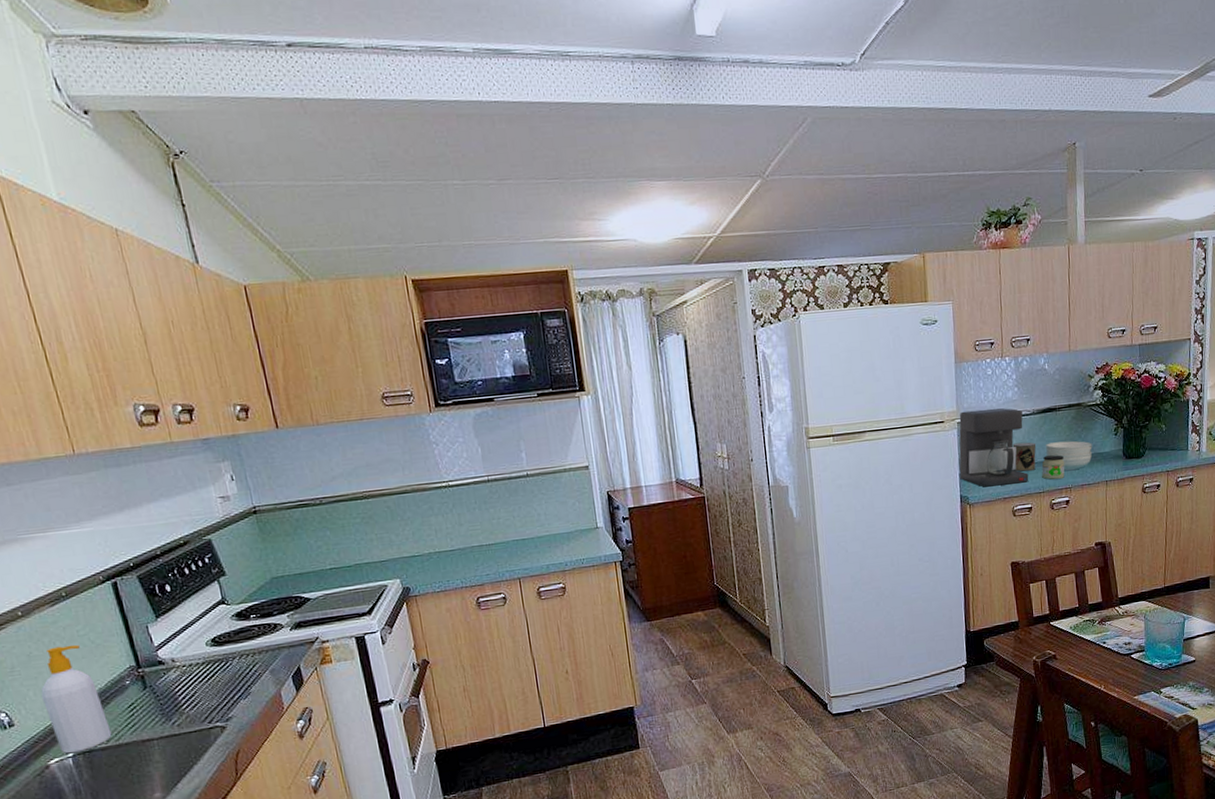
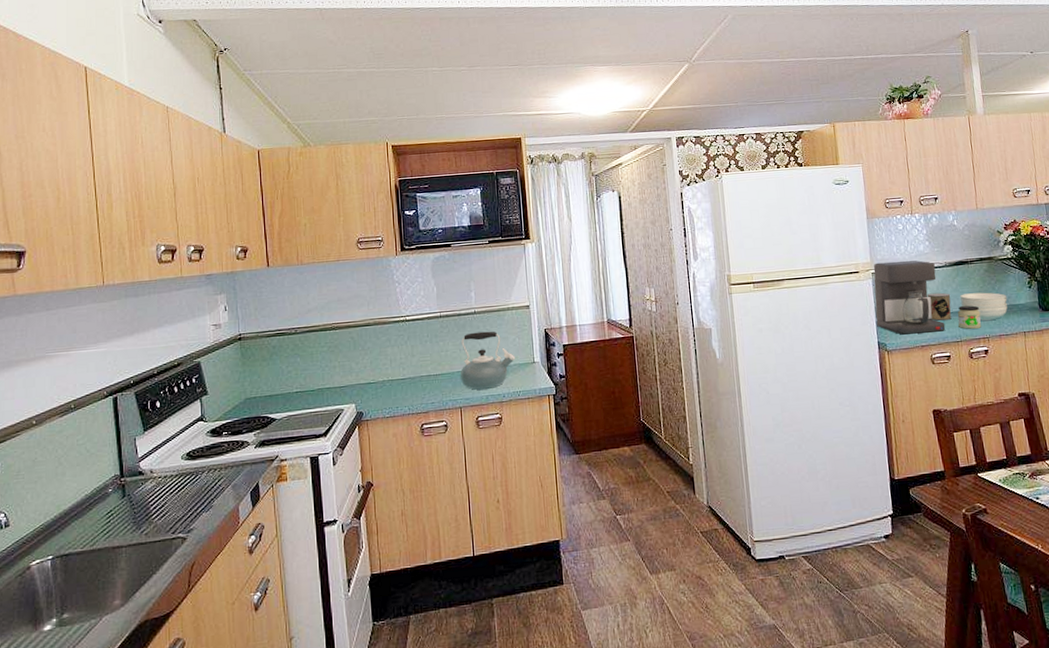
soap bottle: present [41,644,112,754] -> none [37,452,88,556]
kettle: none [514,495,577,560] -> present [459,331,516,390]

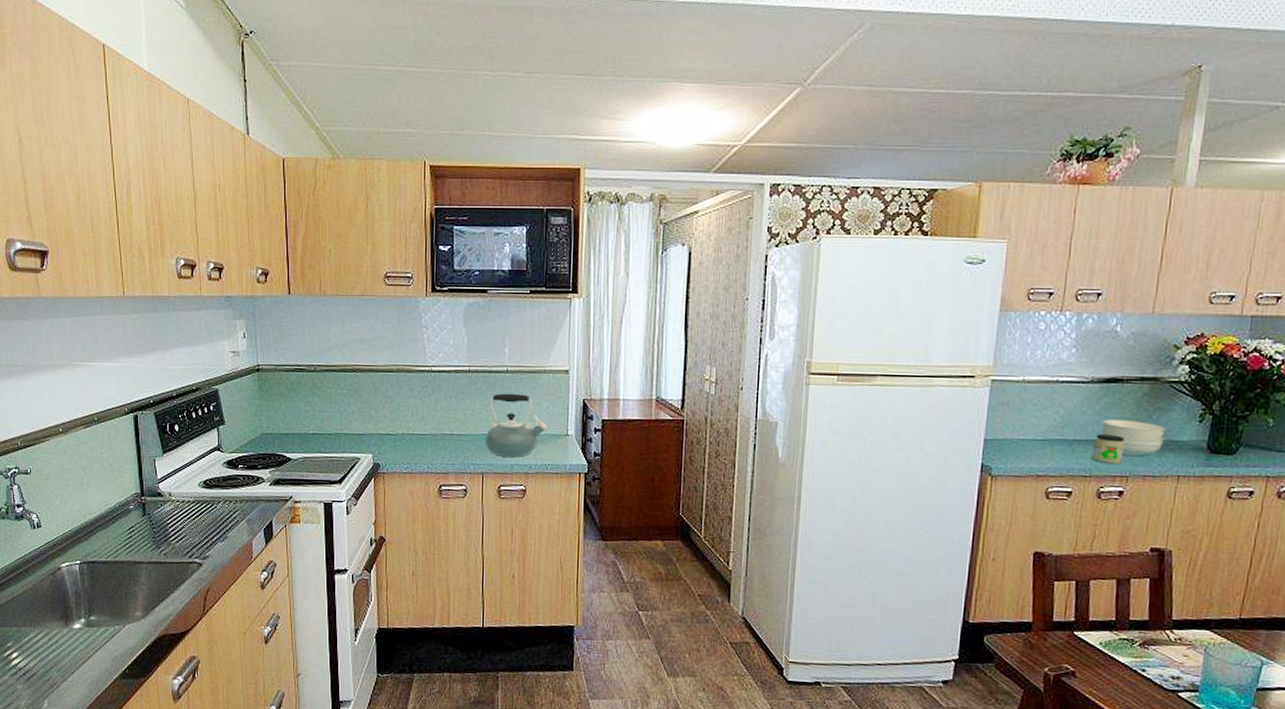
coffee maker: present [873,260,946,335] -> none [984,368,1078,462]
tin can: present [927,292,952,321] -> none [1054,413,1090,449]

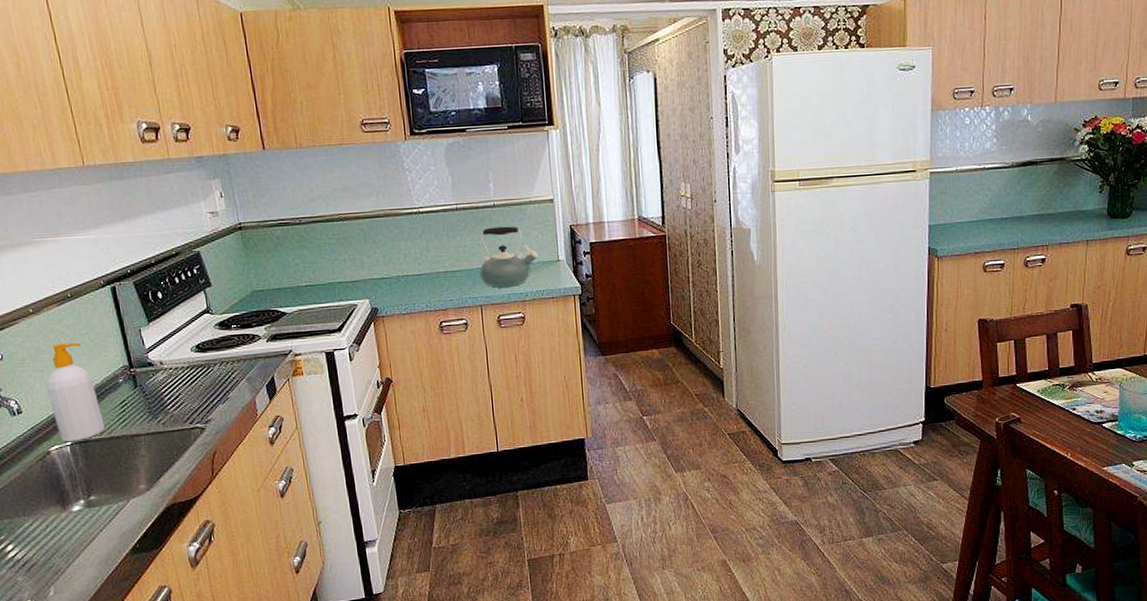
soap bottle: none [65,464,112,561] -> present [46,342,105,443]
jar: present [1091,434,1125,465] -> none [1017,210,1043,237]
bowl: present [1100,419,1166,457] -> none [1022,196,1074,228]

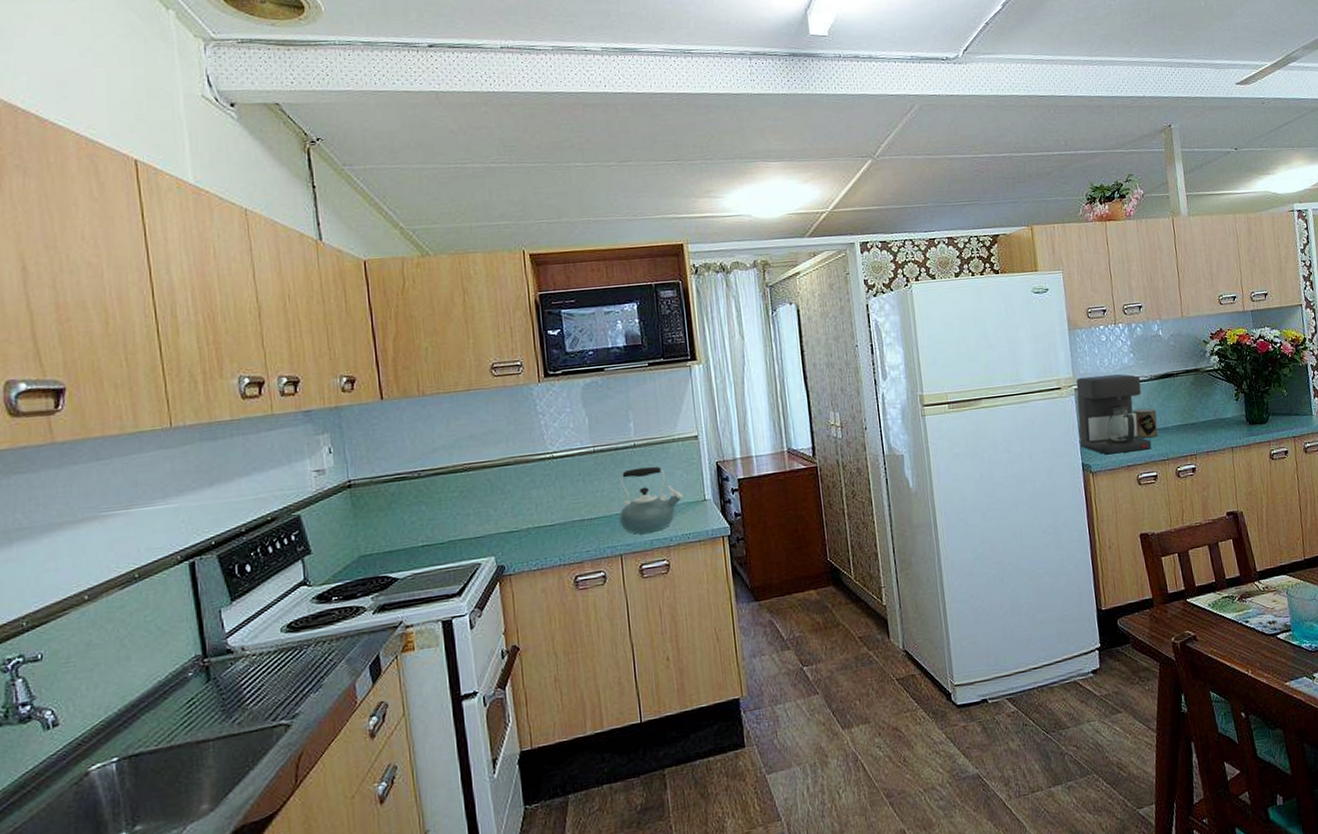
soap bottle: present [46,342,105,443] -> none [94,631,164,758]
coffee maker: none [929,159,1003,240] -> present [1076,374,1152,455]
tin can: none [986,195,1013,226] -> present [1132,408,1158,439]

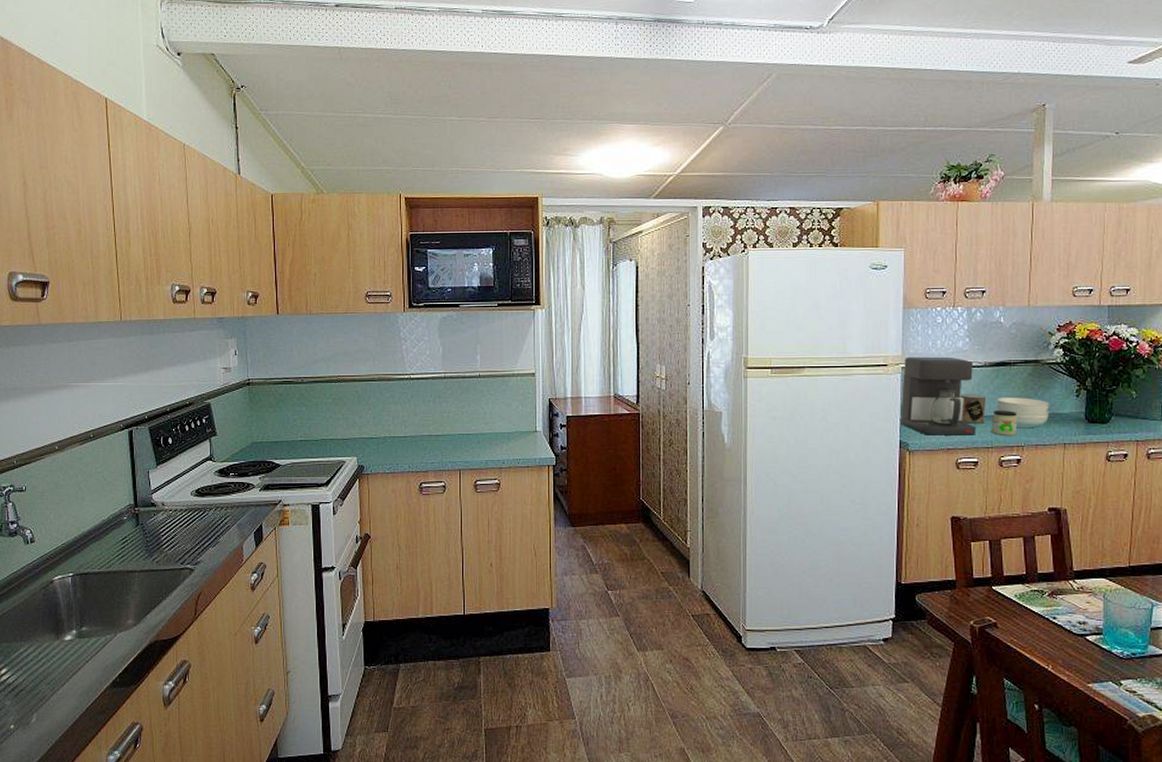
kettle: present [618,466,684,535] -> none [461,396,518,454]
jar: none [1164,421,1189,447] -> present [991,411,1018,437]
bowl: none [1165,406,1215,437] -> present [996,397,1050,429]

